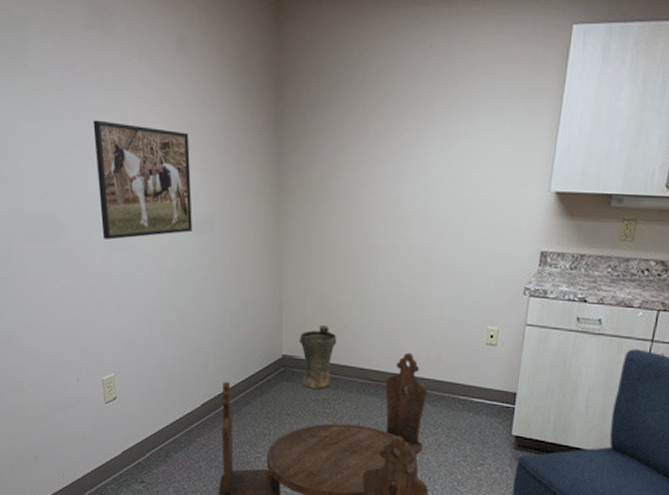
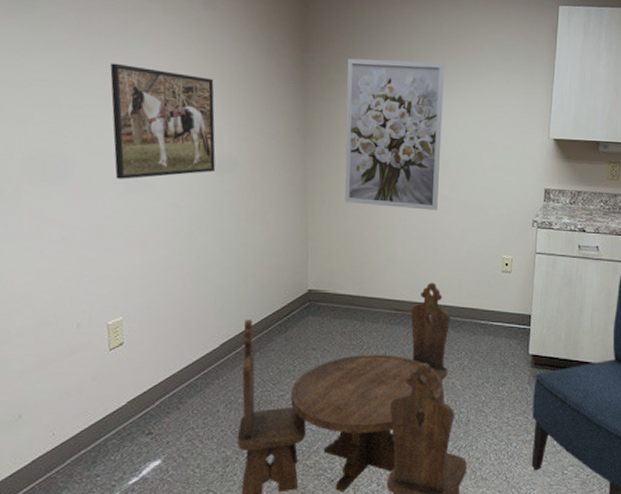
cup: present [299,324,337,390] -> none [325,258,363,323]
wall art: none [319,103,431,275] -> present [344,58,445,211]

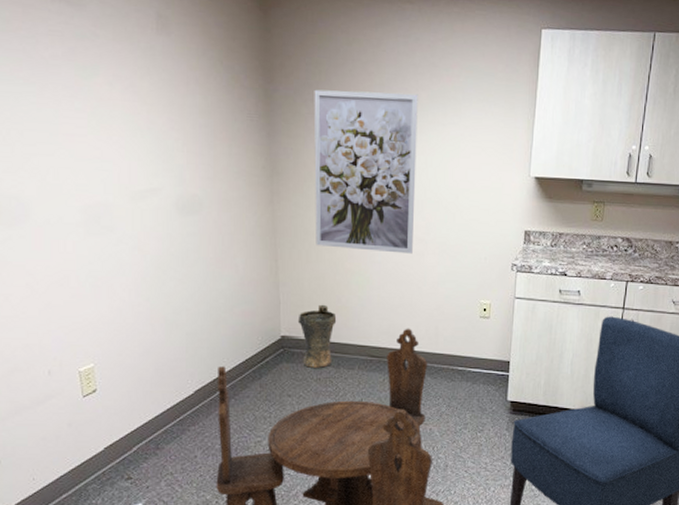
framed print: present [110,63,216,179] -> none [62,96,179,222]
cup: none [325,258,363,323] -> present [297,304,337,369]

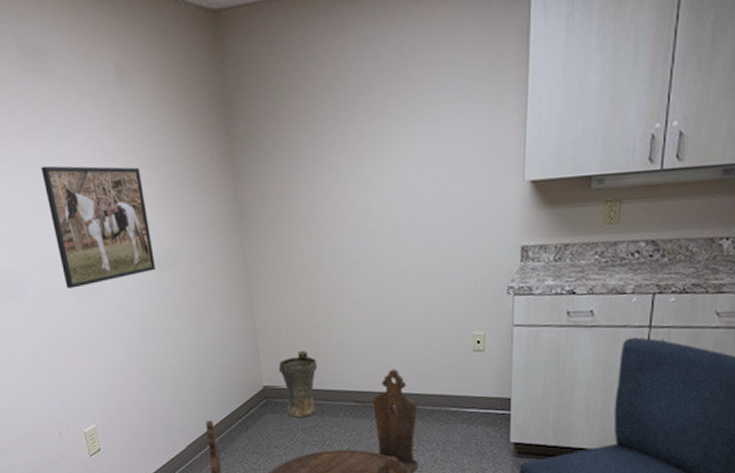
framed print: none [62,96,179,222] -> present [41,165,155,289]
wall art: present [314,89,418,254] -> none [275,104,393,289]

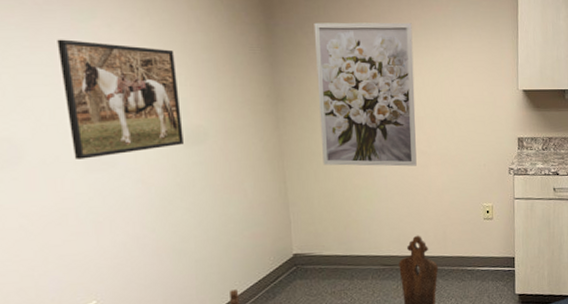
wall art: none [275,104,393,289] -> present [314,22,417,167]
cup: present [278,350,318,418] -> none [309,220,348,283]

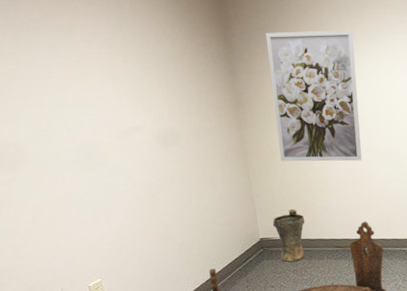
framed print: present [57,39,183,159] -> none [45,54,161,160]
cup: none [309,220,348,283] -> present [272,209,305,263]

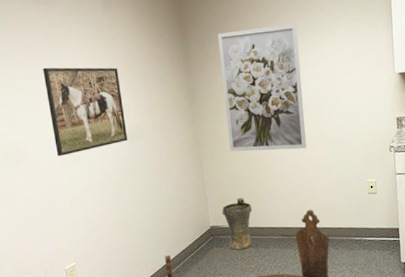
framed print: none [45,54,161,160] -> present [43,67,127,156]

